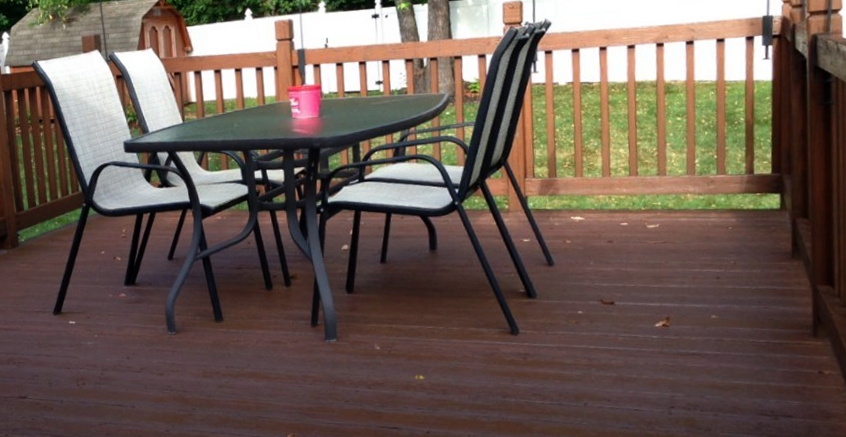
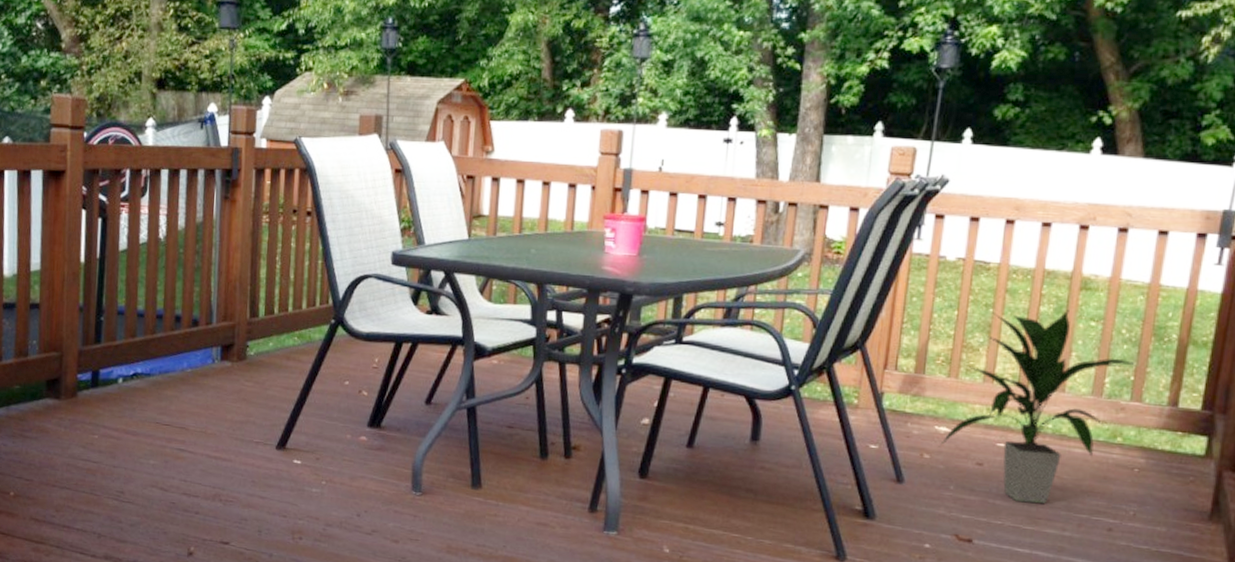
indoor plant: none [576,111,715,267] -> present [938,310,1134,504]

